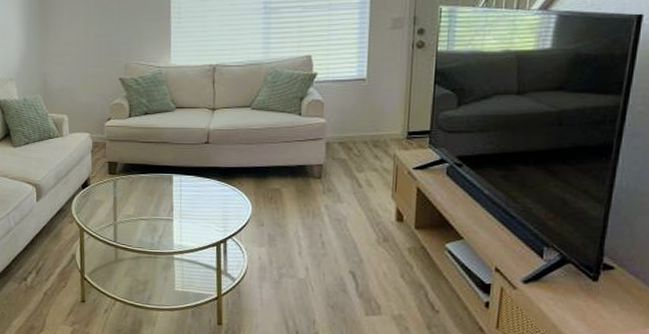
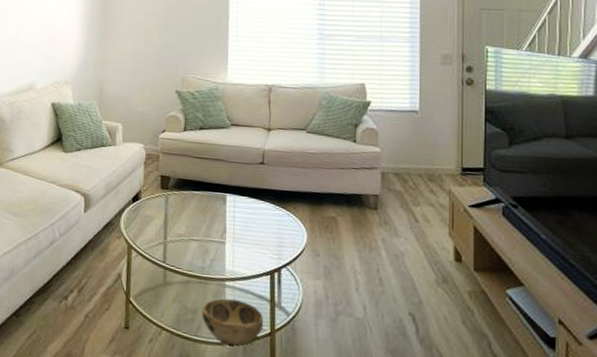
decorative bowl: none [152,270,211,311] -> present [201,298,264,347]

